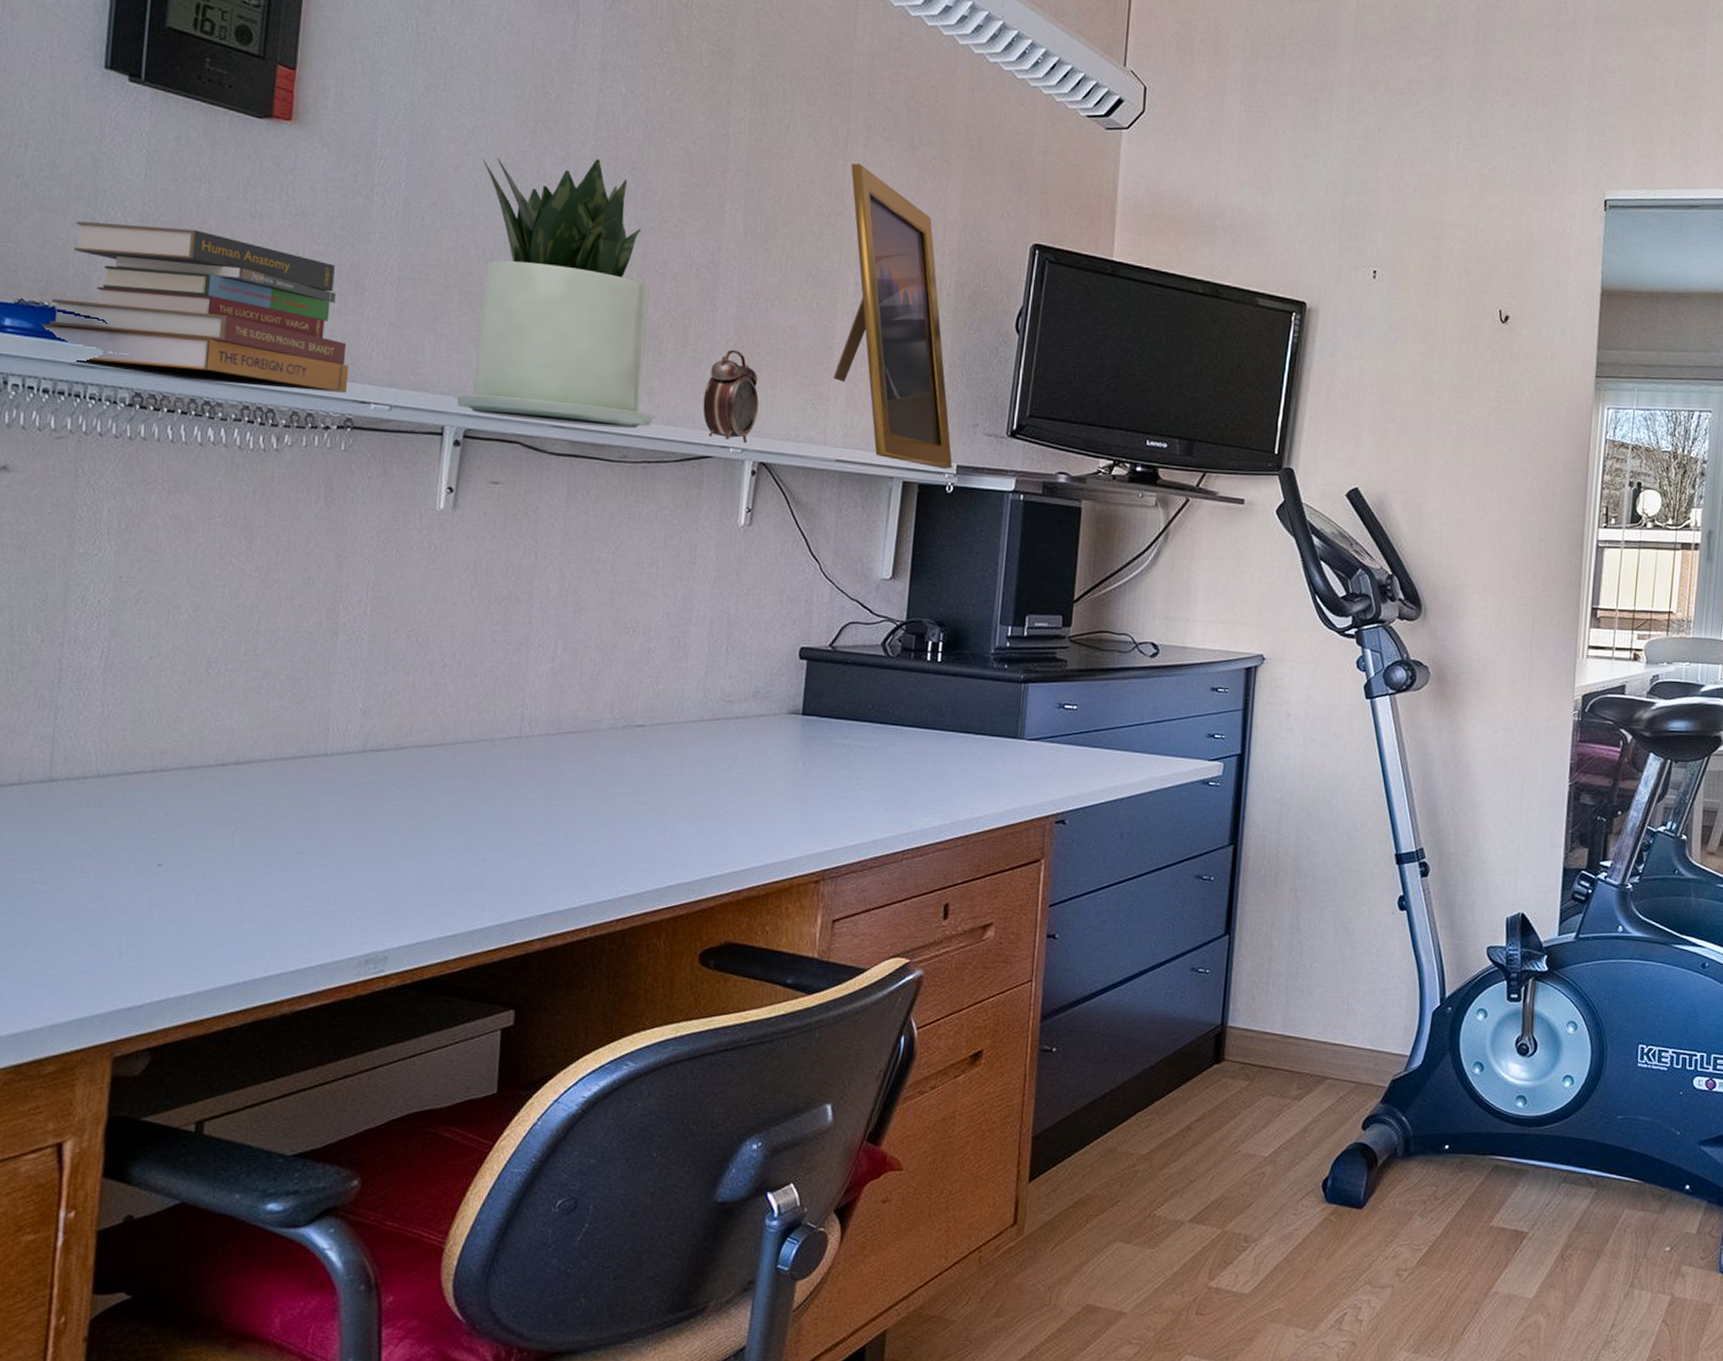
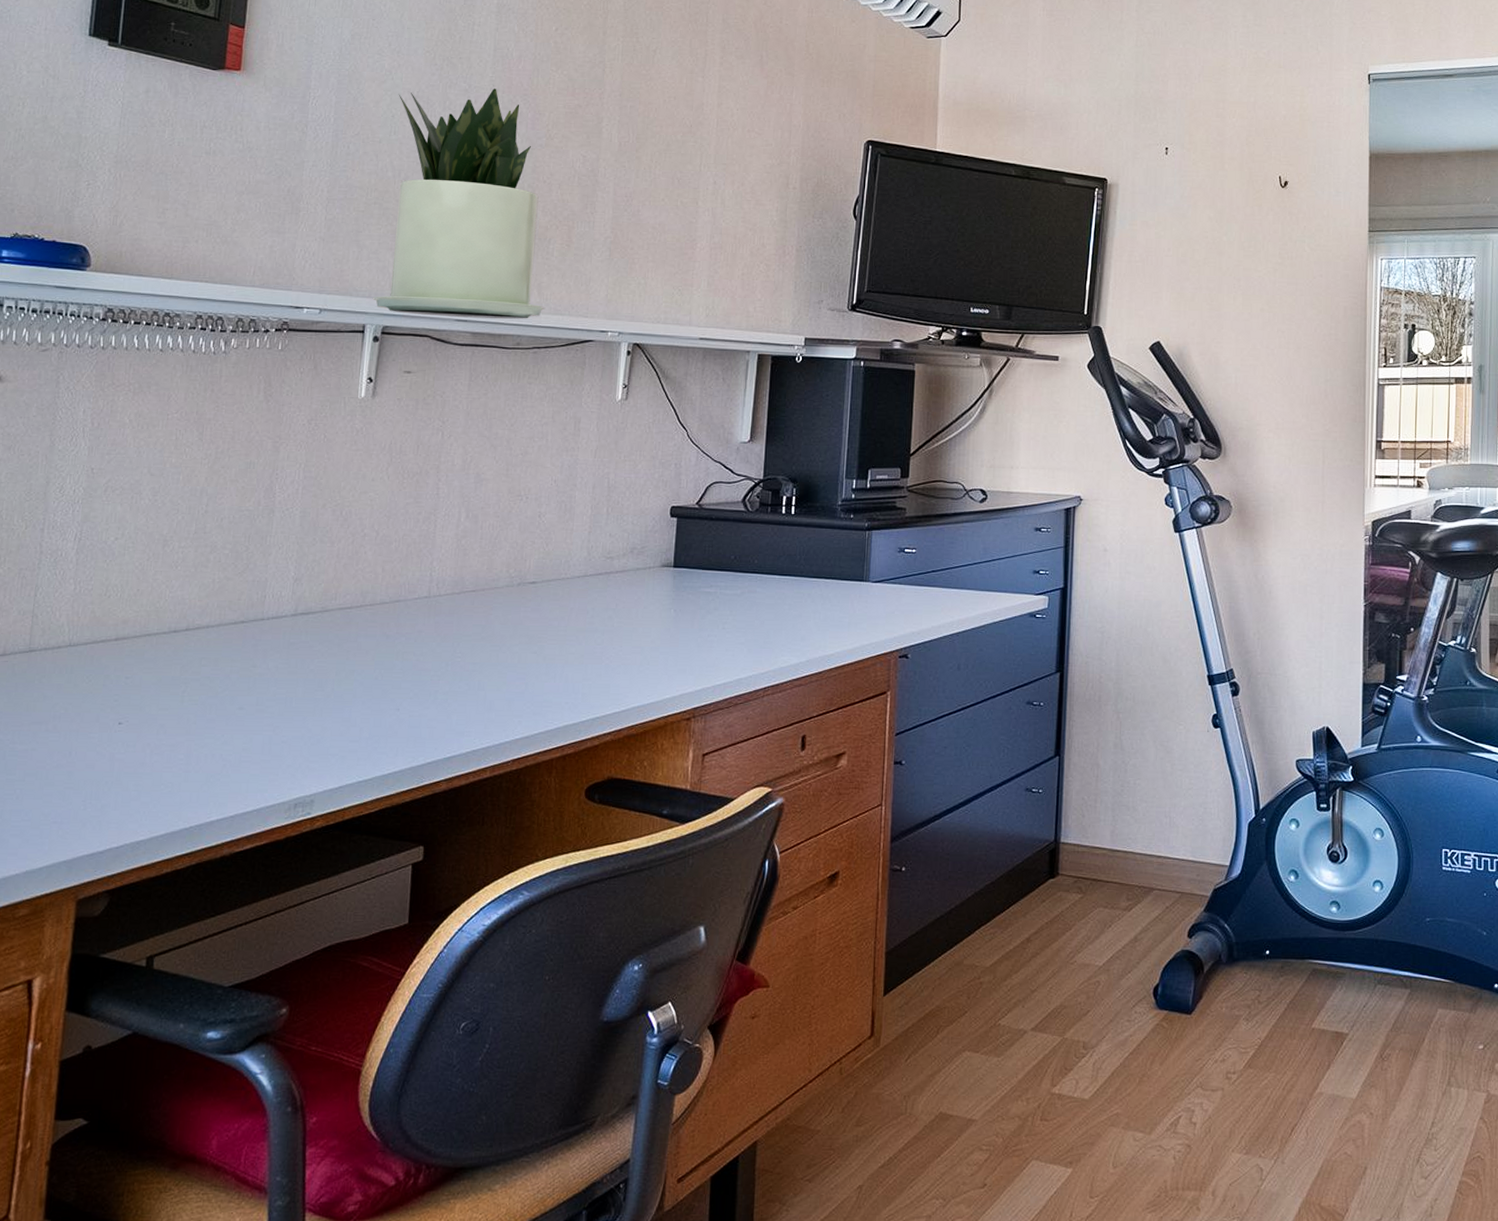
books: present [41,221,349,393] -> none [32,165,286,300]
alarm clock: present [703,349,759,444] -> none [585,246,633,327]
picture frame: present [833,163,952,470] -> none [696,79,801,342]

